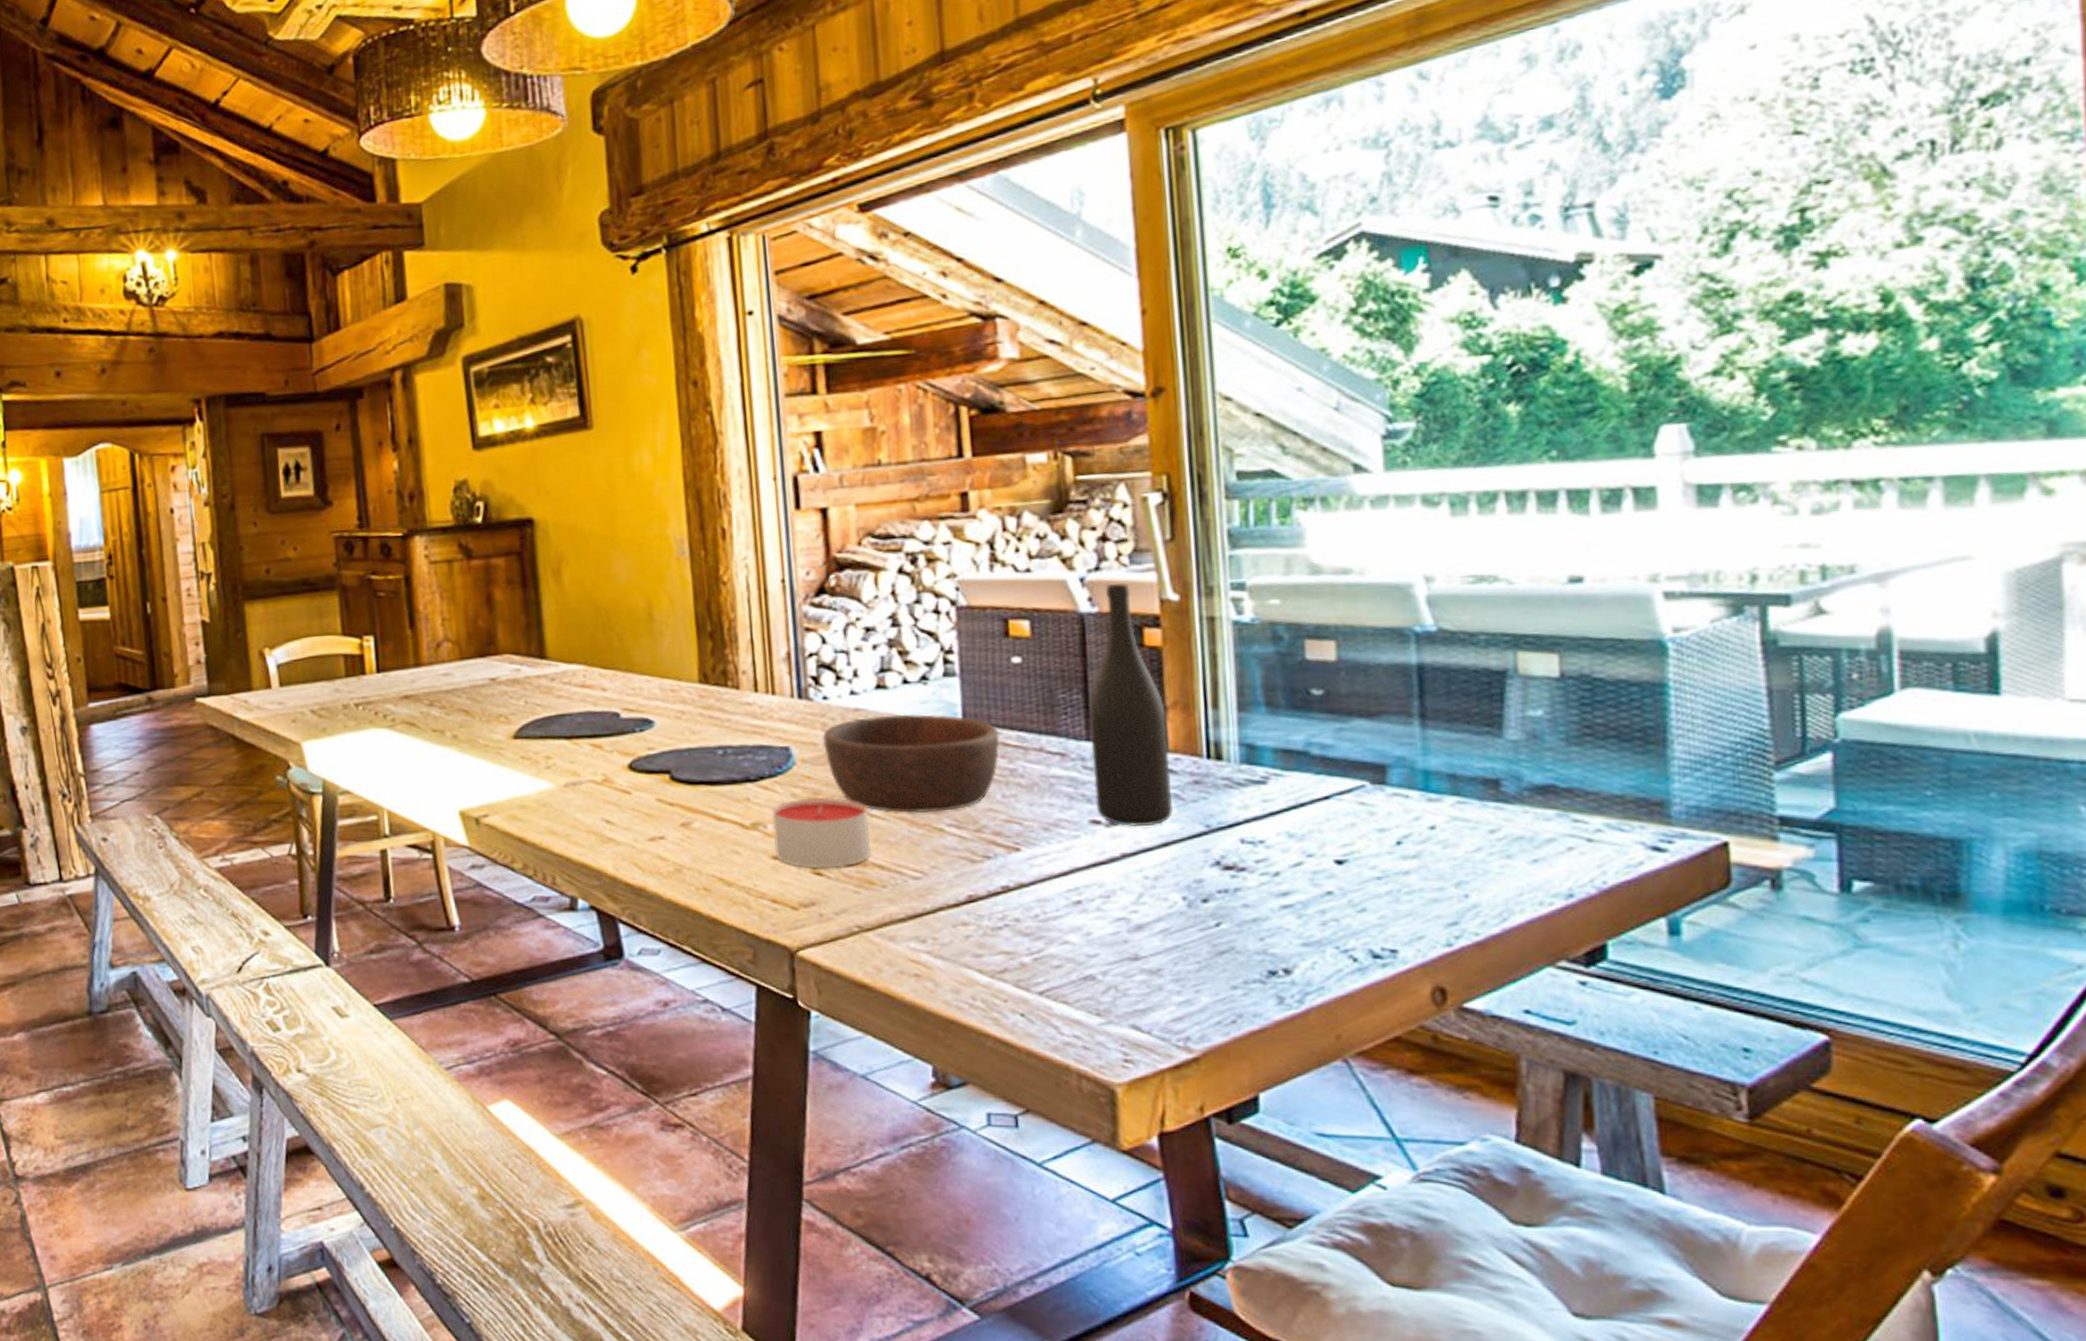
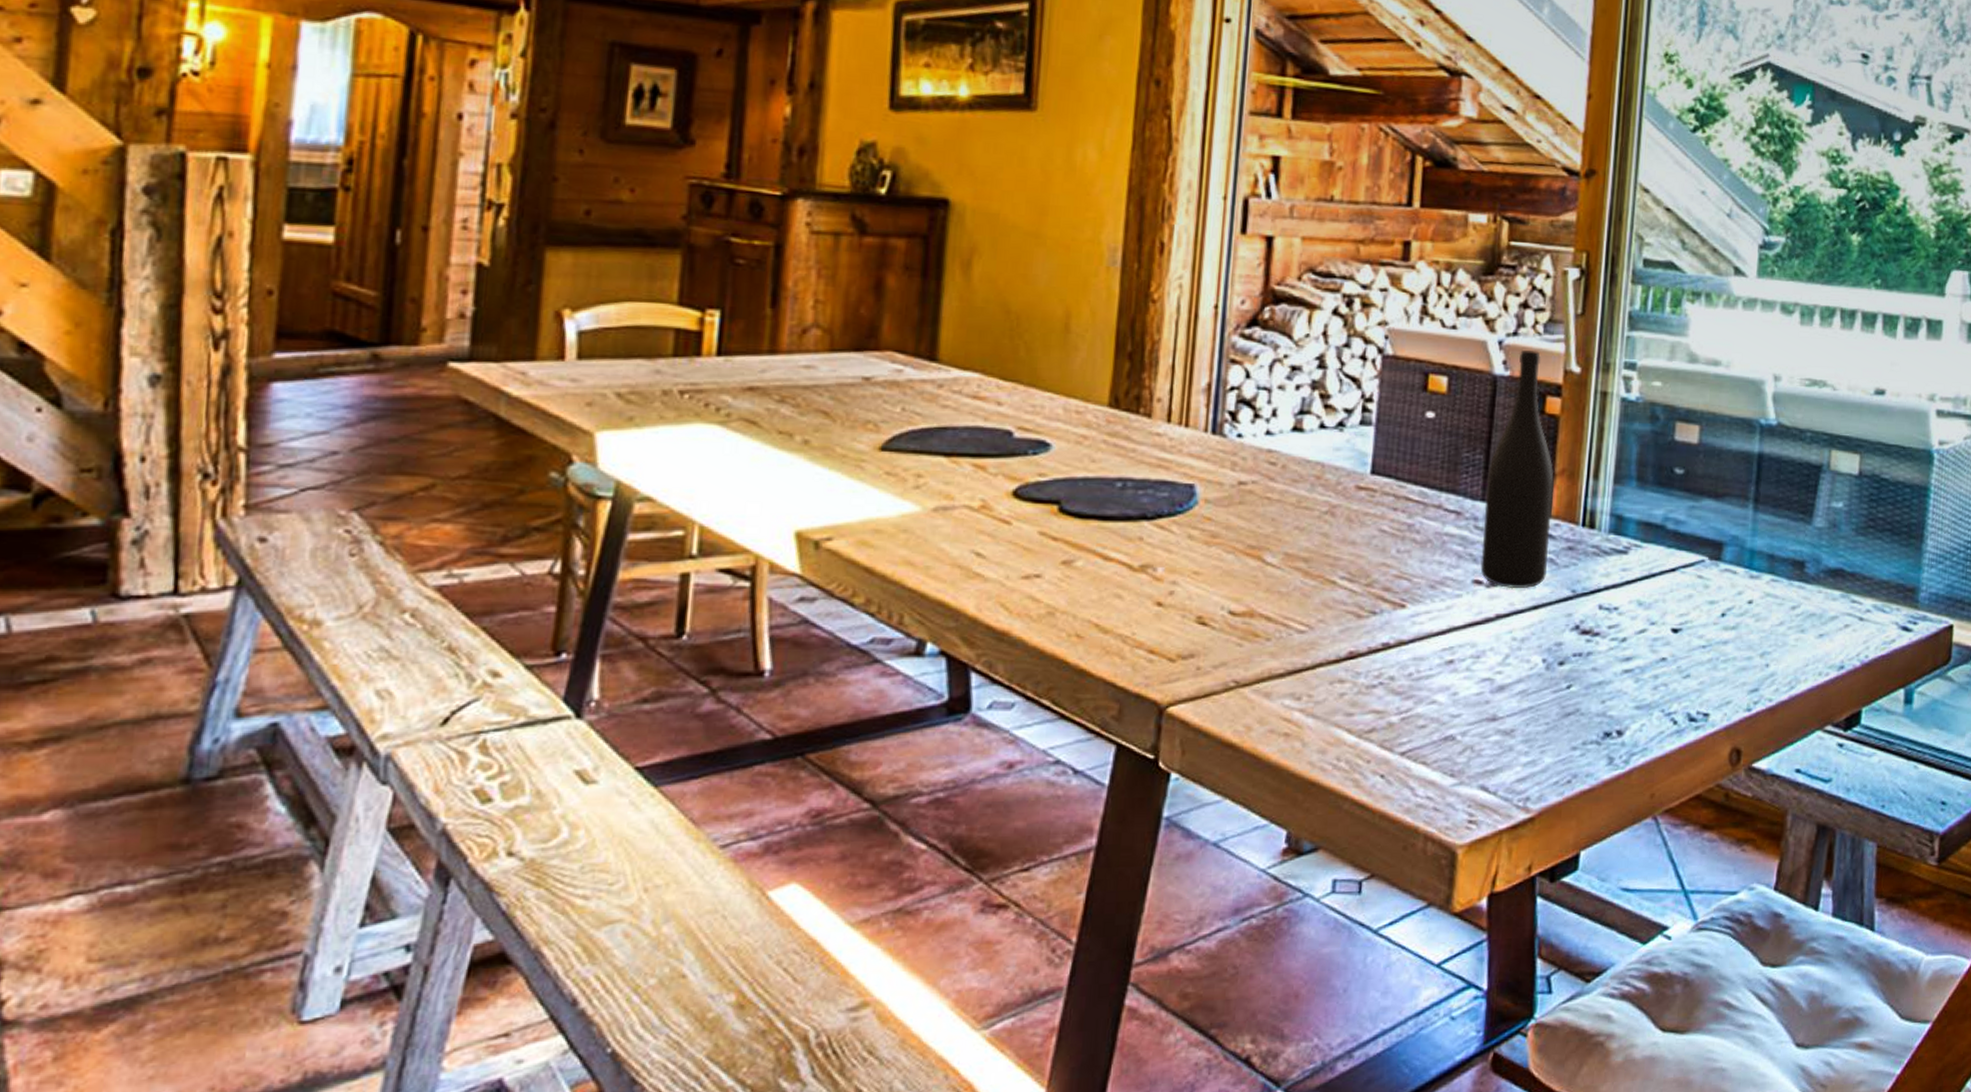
candle: present [772,797,871,868] -> none [1161,541,1263,618]
wooden bowl: present [822,714,1000,813] -> none [1229,459,1404,563]

